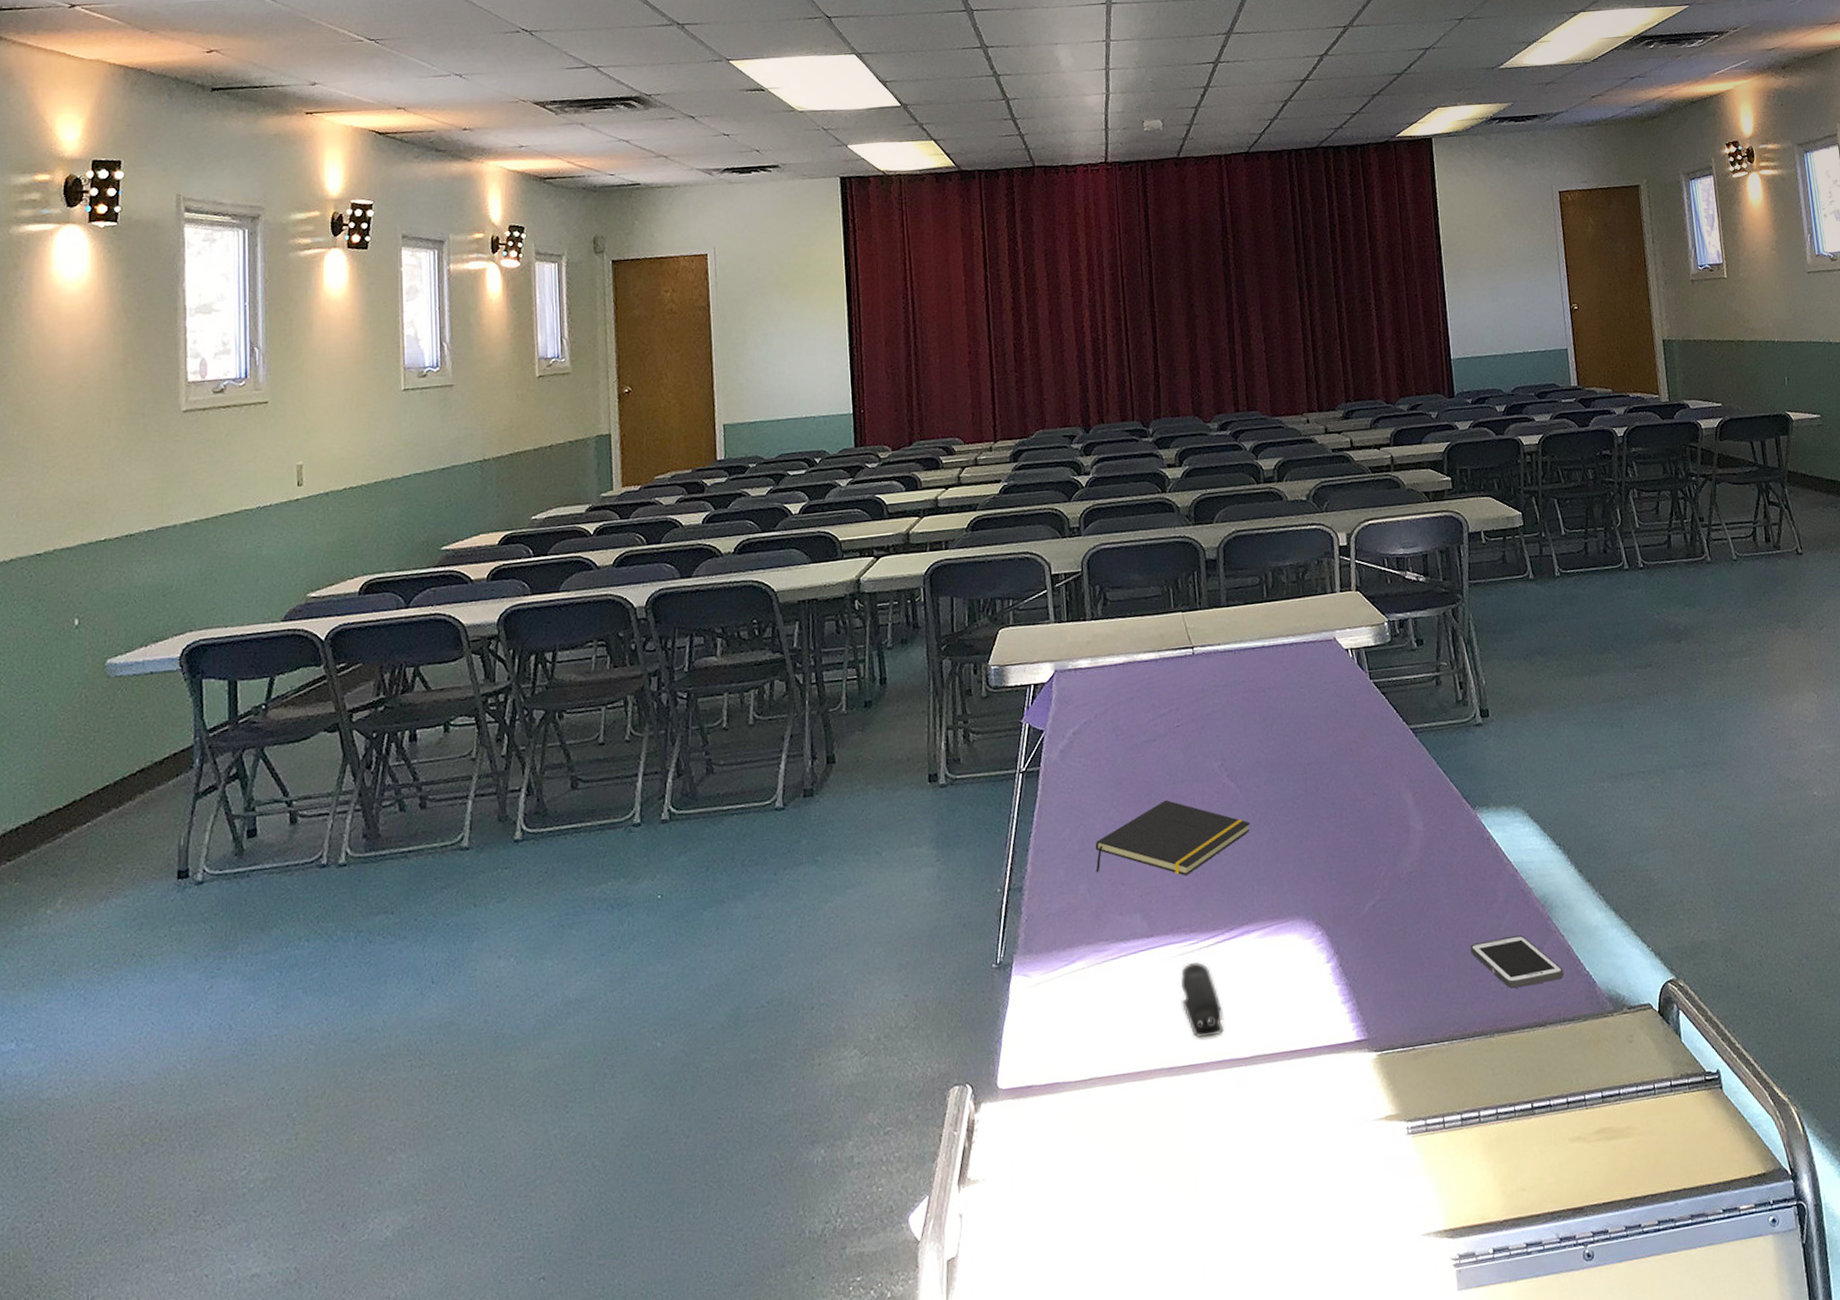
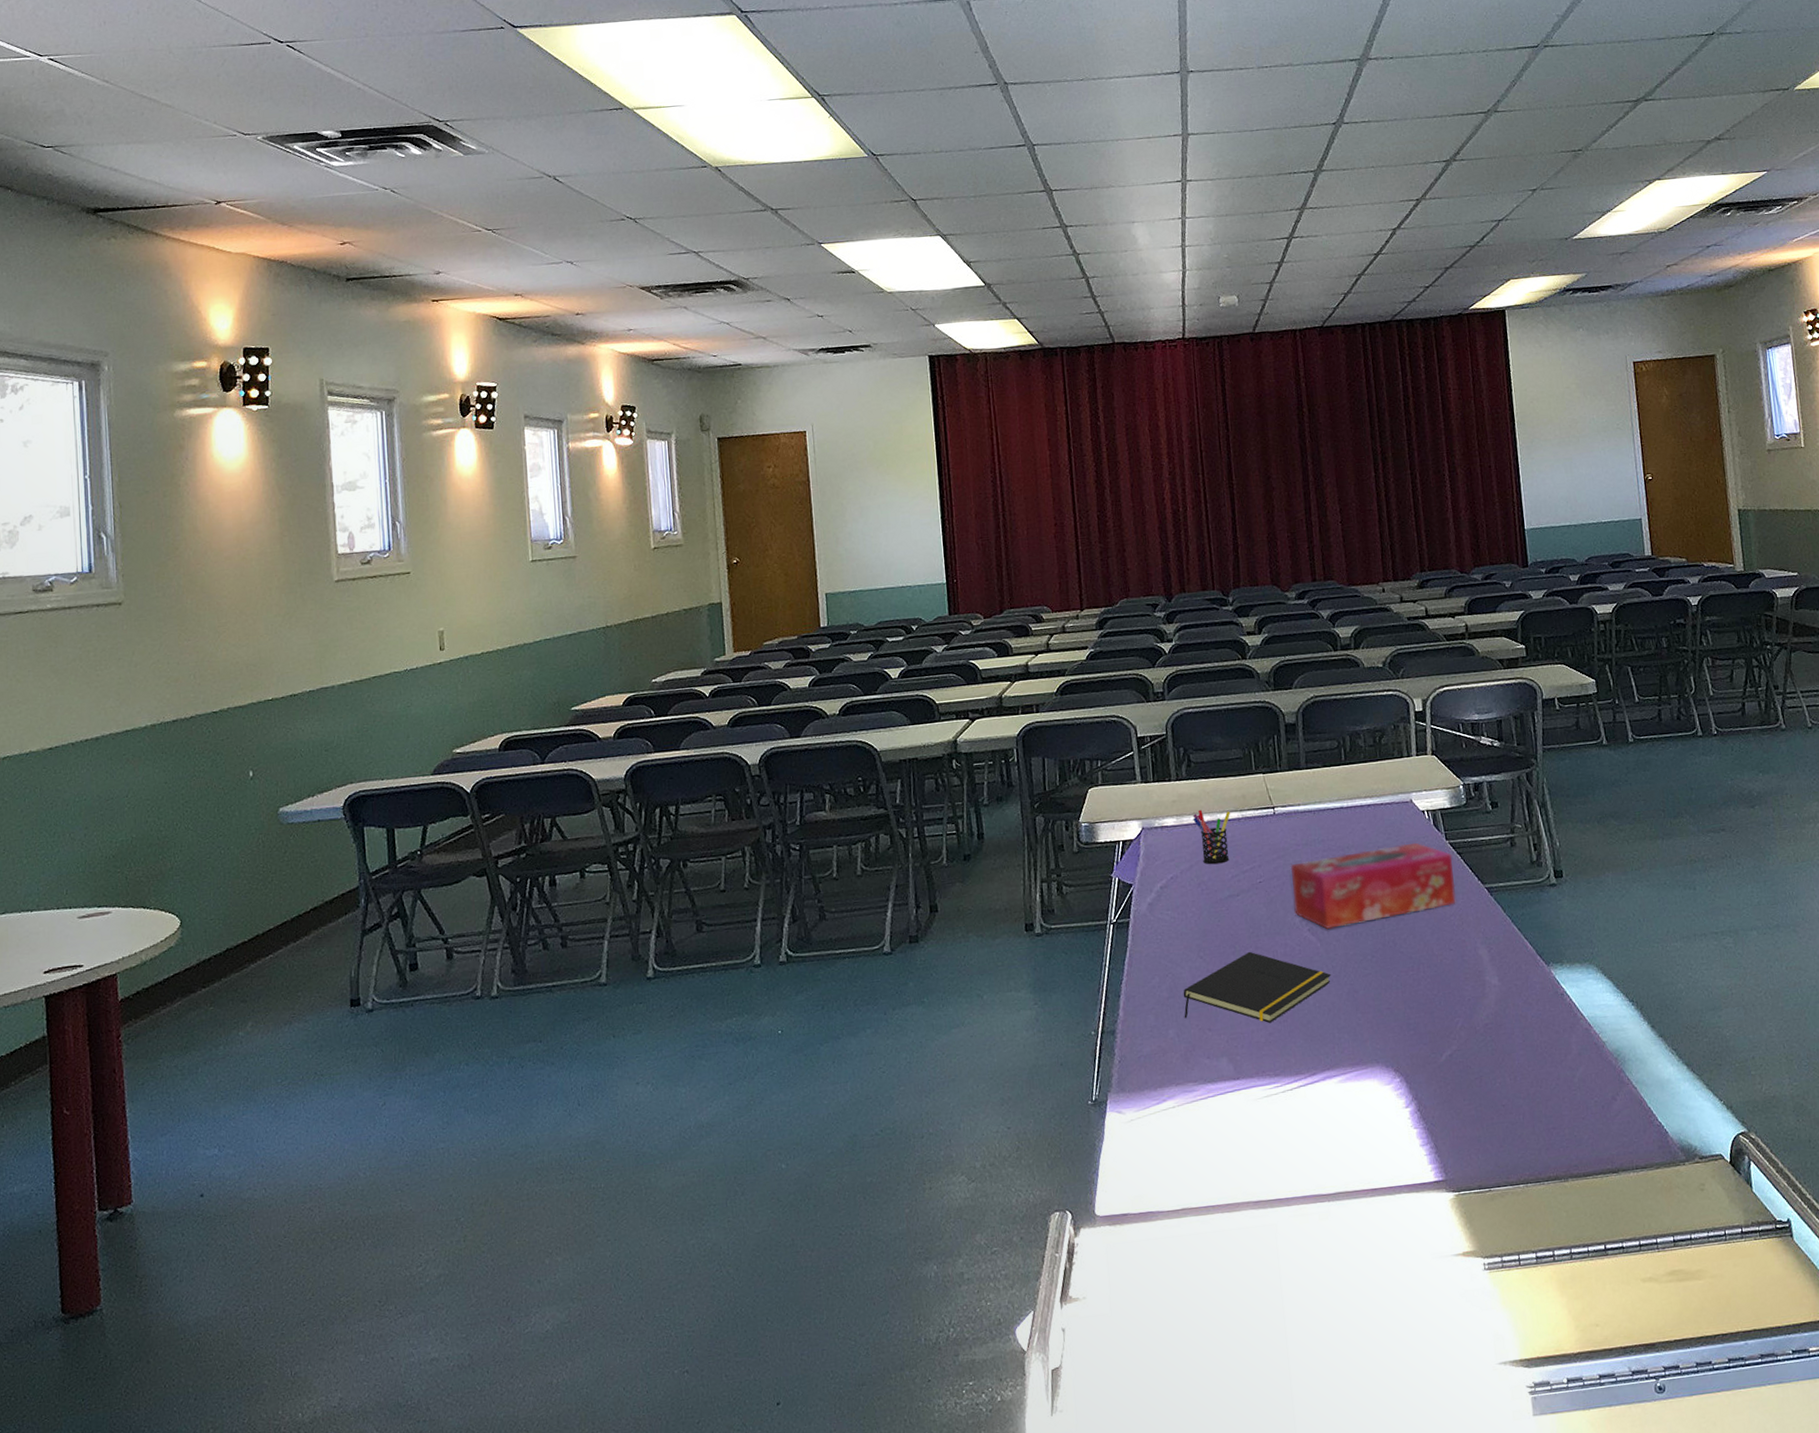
pen holder: none [1108,650,1148,709] -> present [1192,809,1231,865]
stapler: present [1180,962,1224,1039] -> none [1266,1104,1307,1175]
tissue box: none [1209,682,1380,776] -> present [1290,842,1456,930]
cell phone: present [1470,935,1564,989] -> none [1544,1086,1637,1137]

